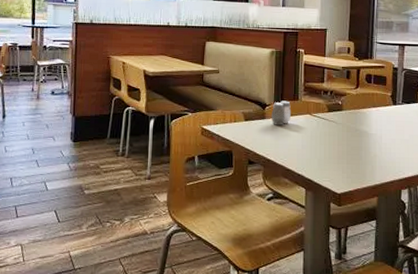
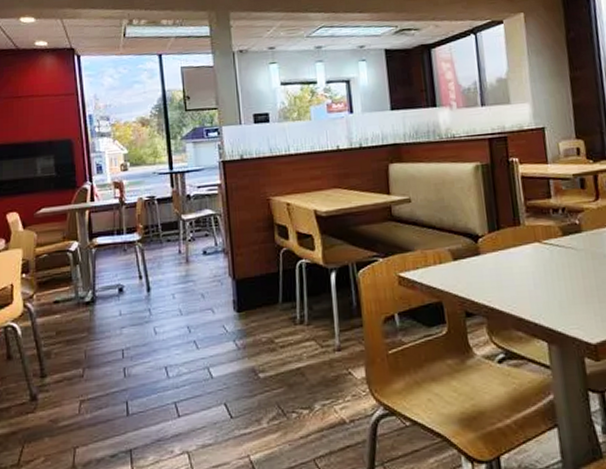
salt and pepper shaker: present [271,100,291,125] -> none [487,227,514,262]

